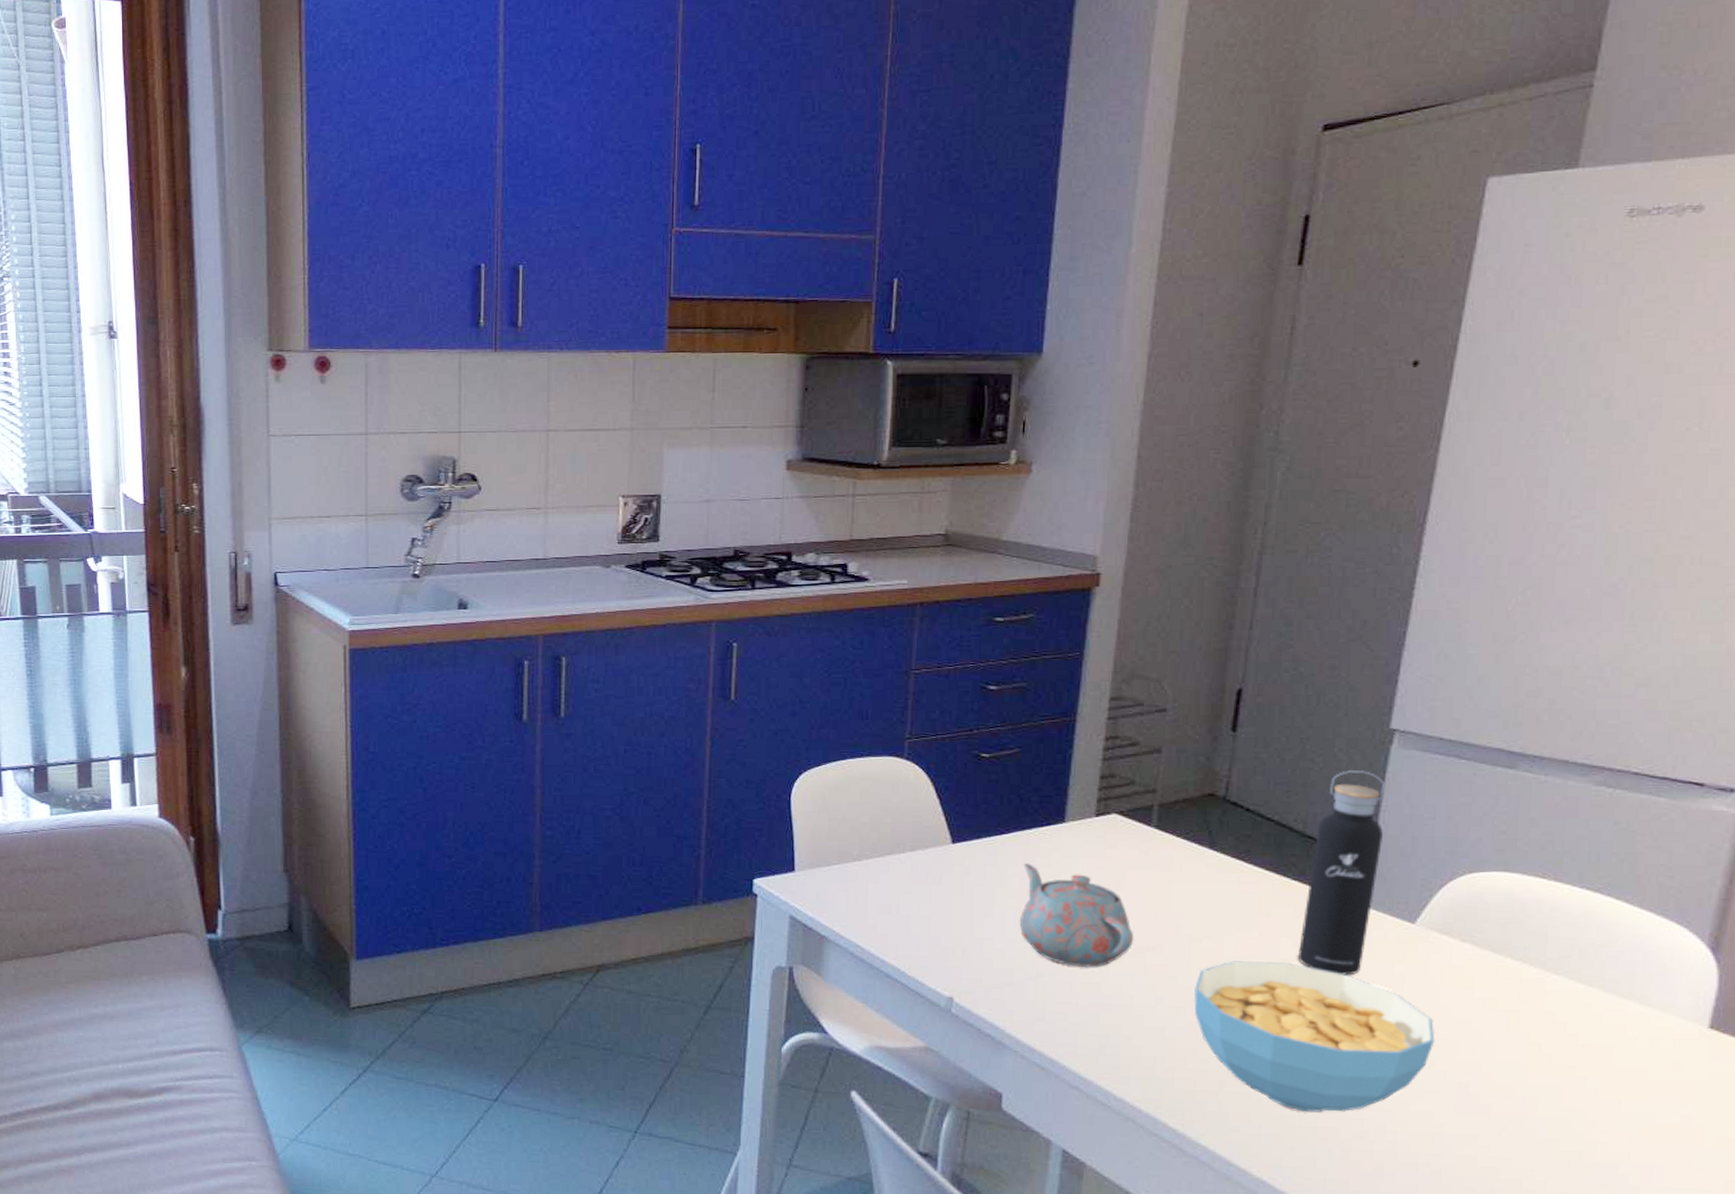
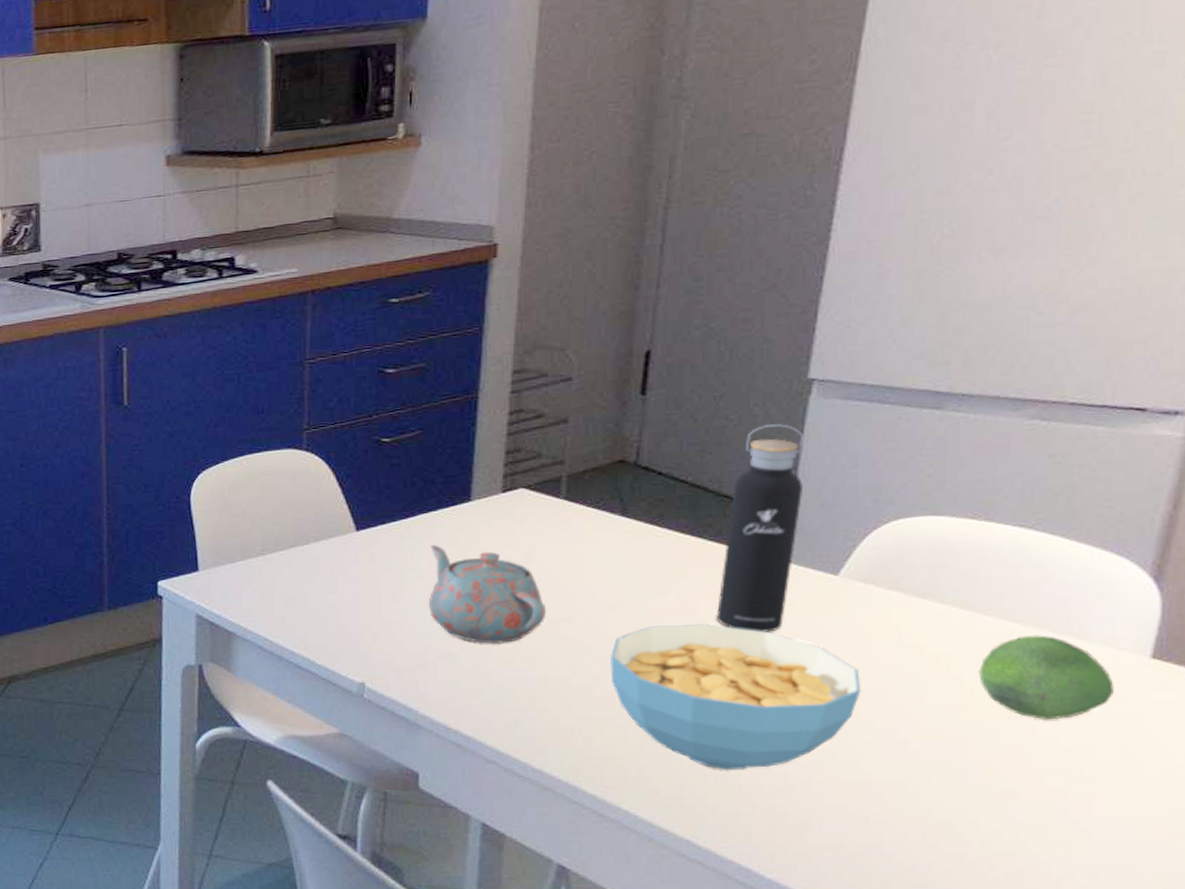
fruit: none [1547,997,1675,1083] -> present [979,635,1114,720]

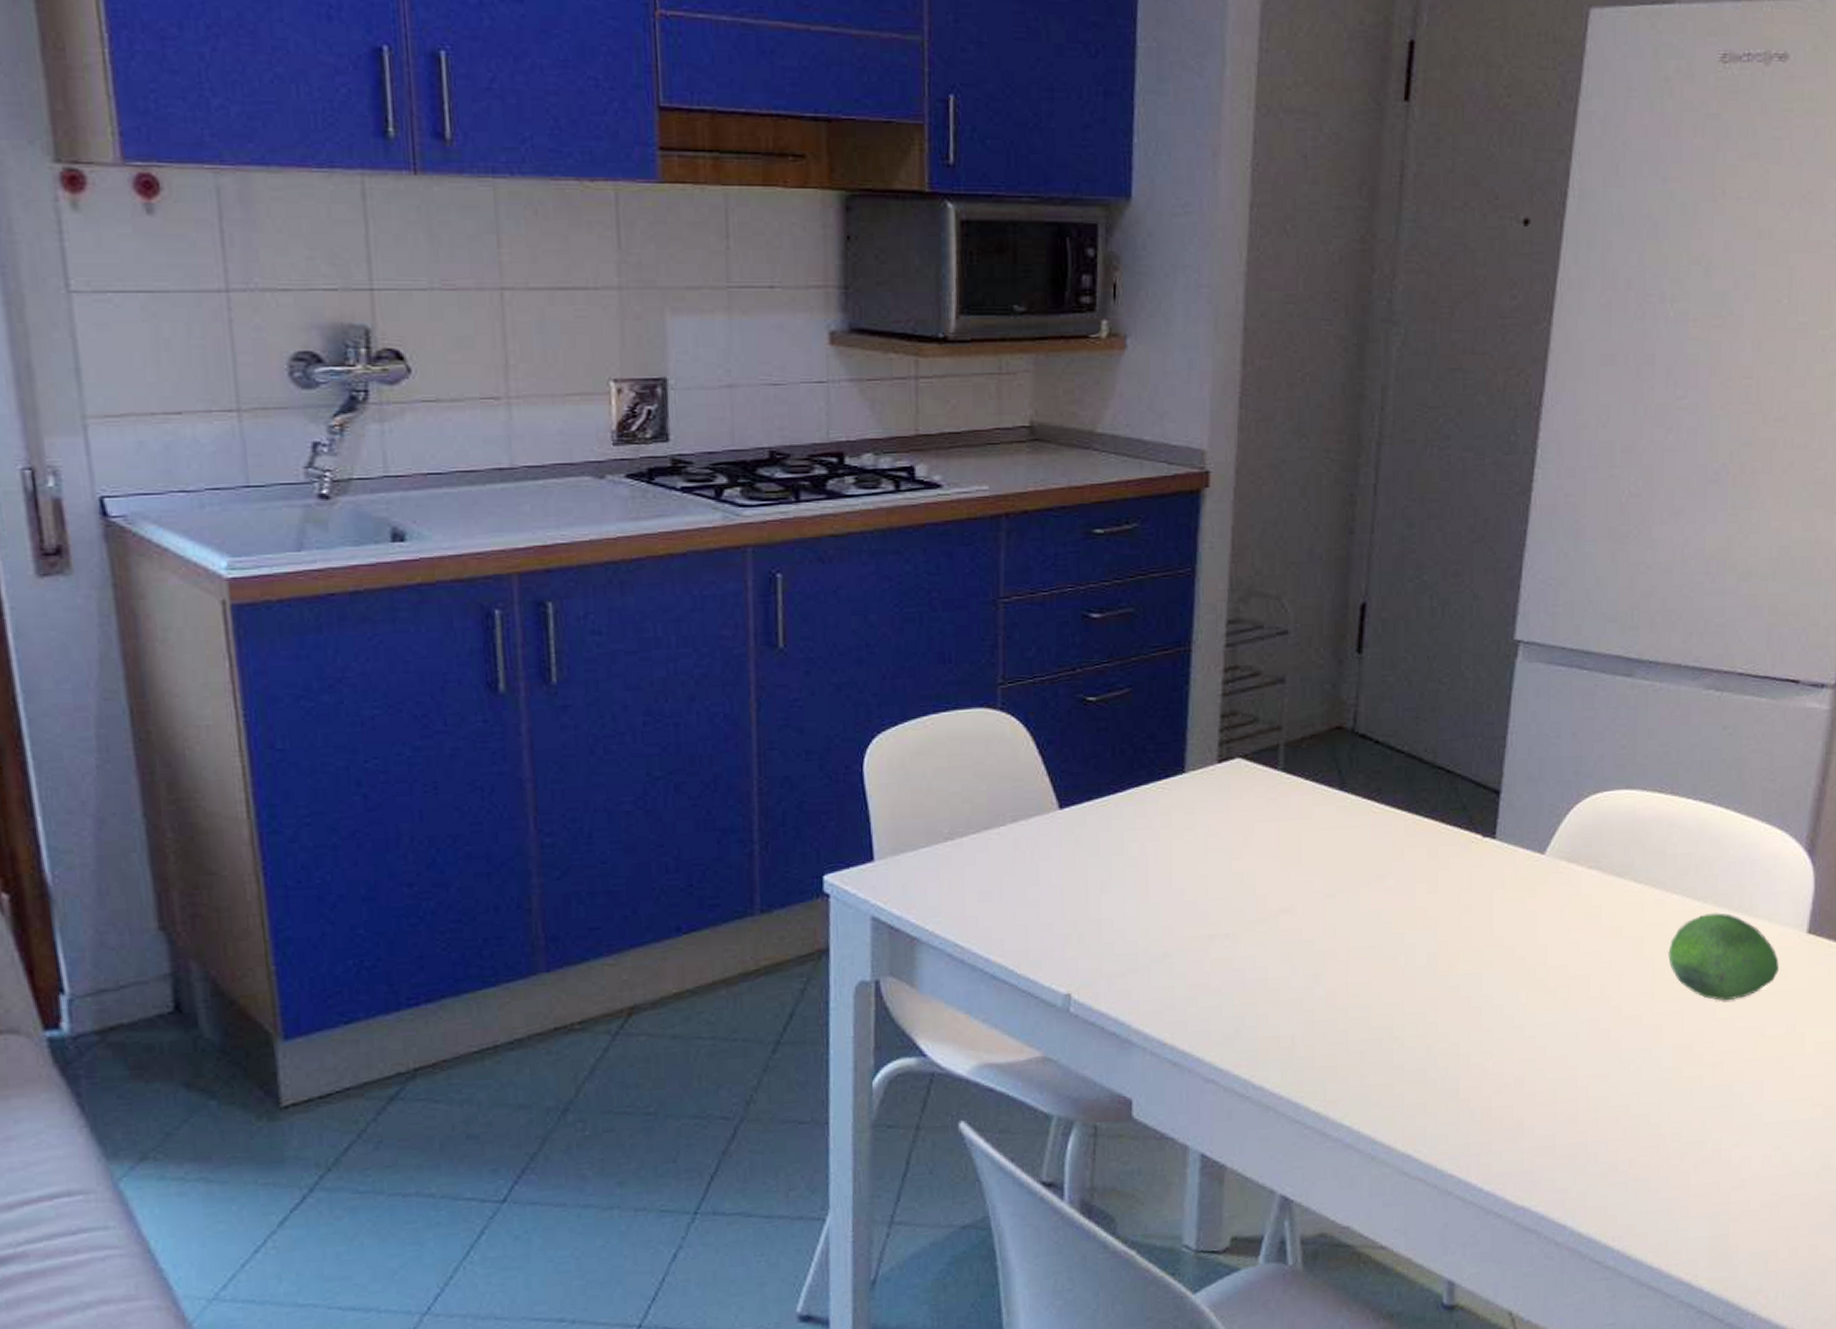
teapot: present [429,545,547,645] -> none [1141,825,1266,942]
cereal bowl: present [610,624,862,770] -> none [1331,911,1567,1074]
water bottle: present [717,424,804,633] -> none [1434,689,1512,919]

